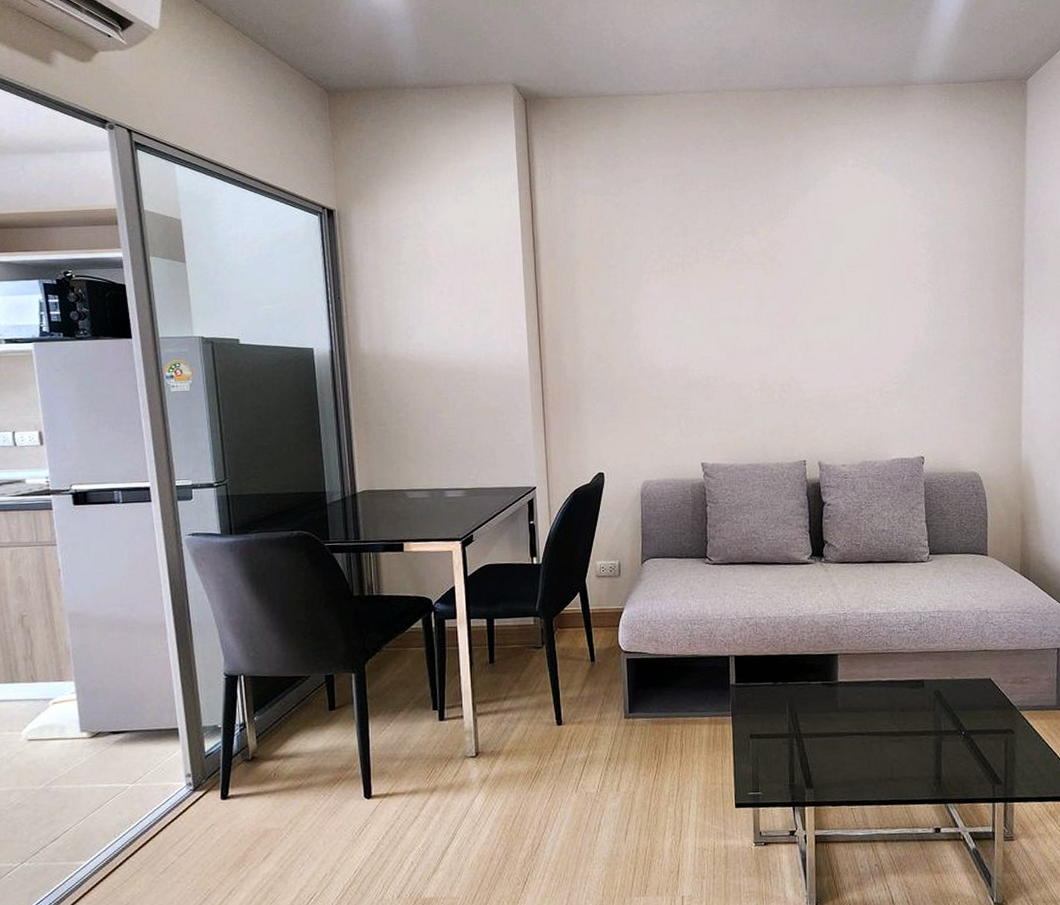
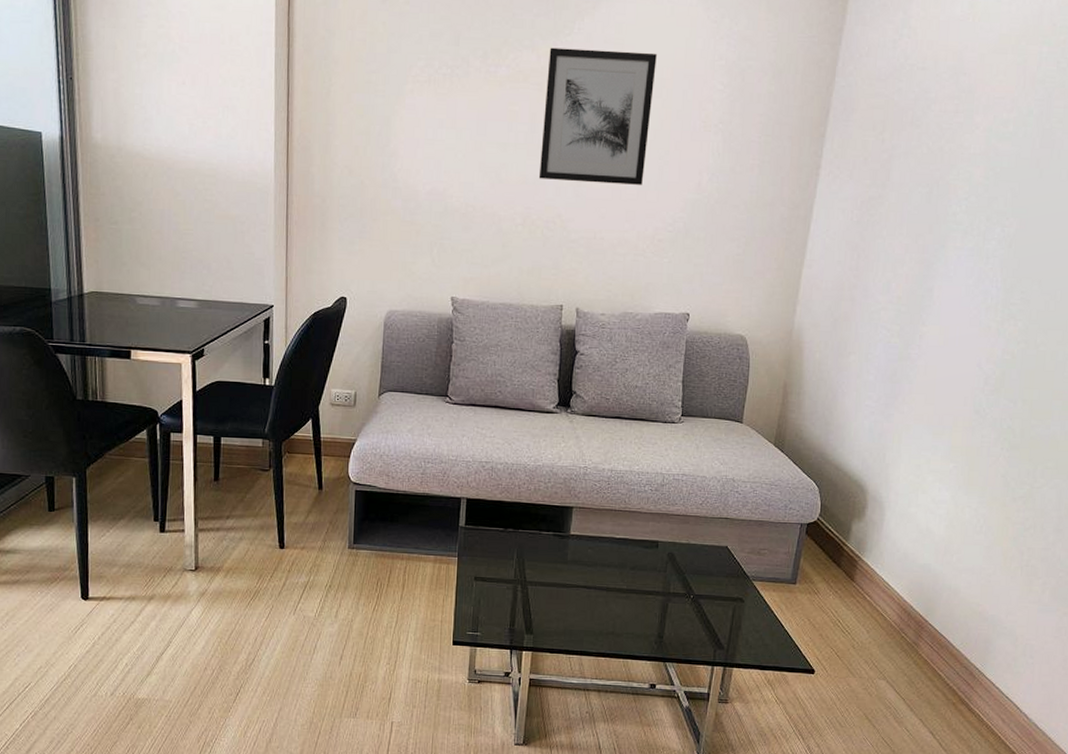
wall art: none [768,227,866,347] -> present [538,47,657,185]

